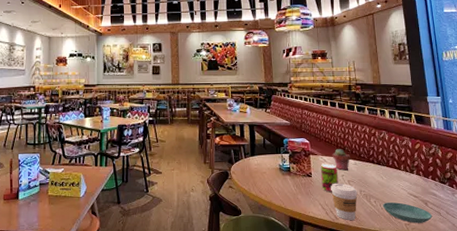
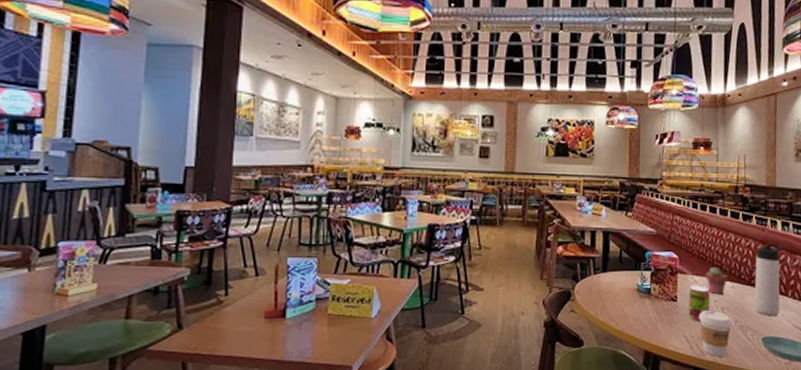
thermos bottle: none [371,128,396,187] -> present [754,244,782,317]

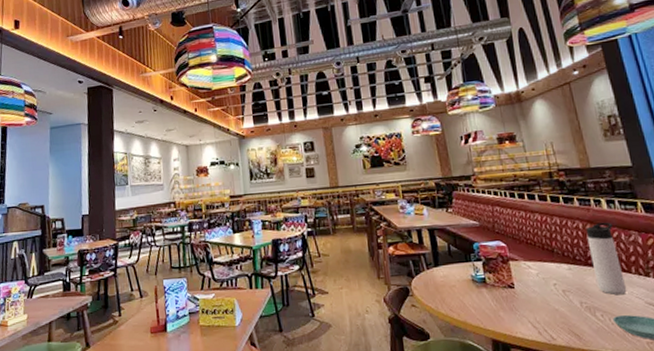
beverage can: present [688,285,711,322] -> none [524,270,551,307]
coffee cup: present [698,310,732,356] -> none [540,293,579,341]
potted succulent: present [705,267,728,295] -> none [537,251,562,278]

